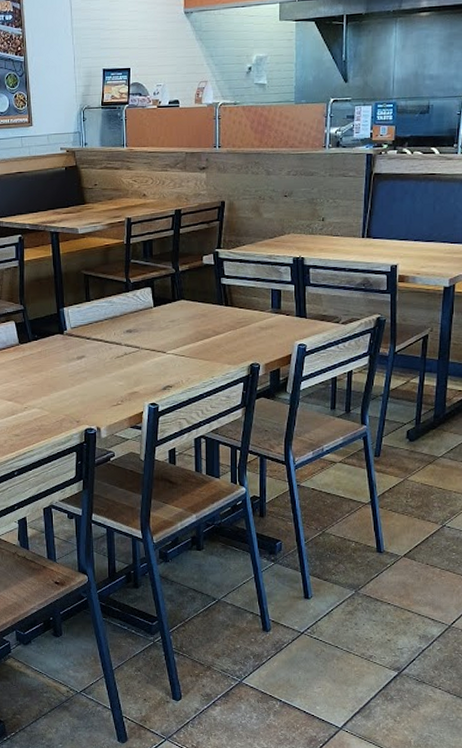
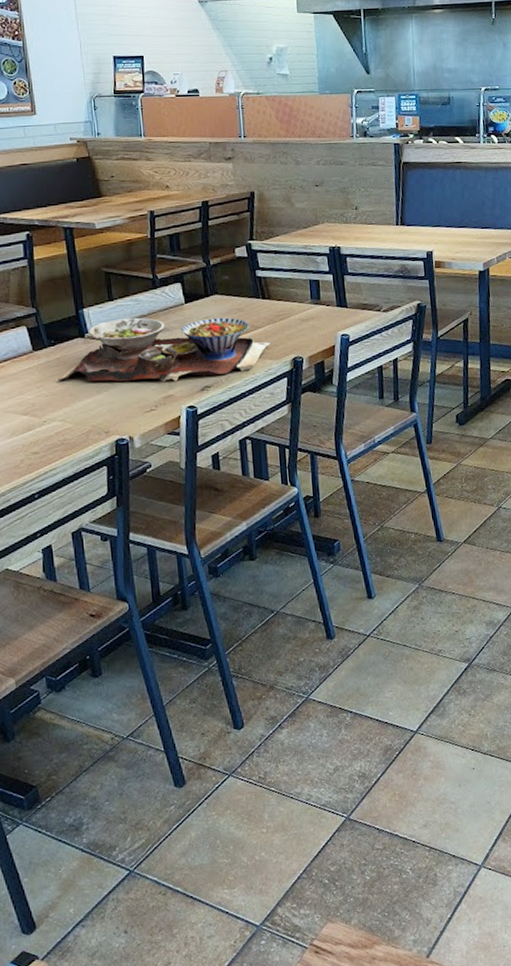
food tray: none [39,281,230,380] -> present [58,275,270,382]

